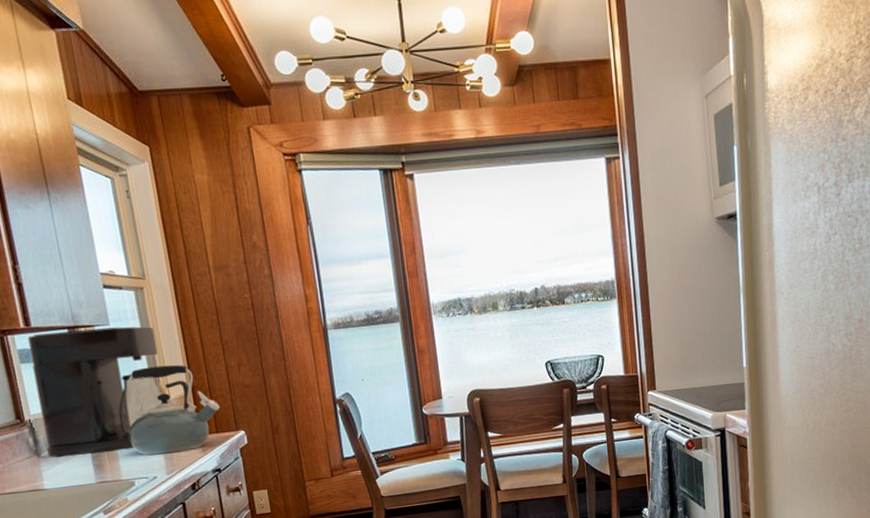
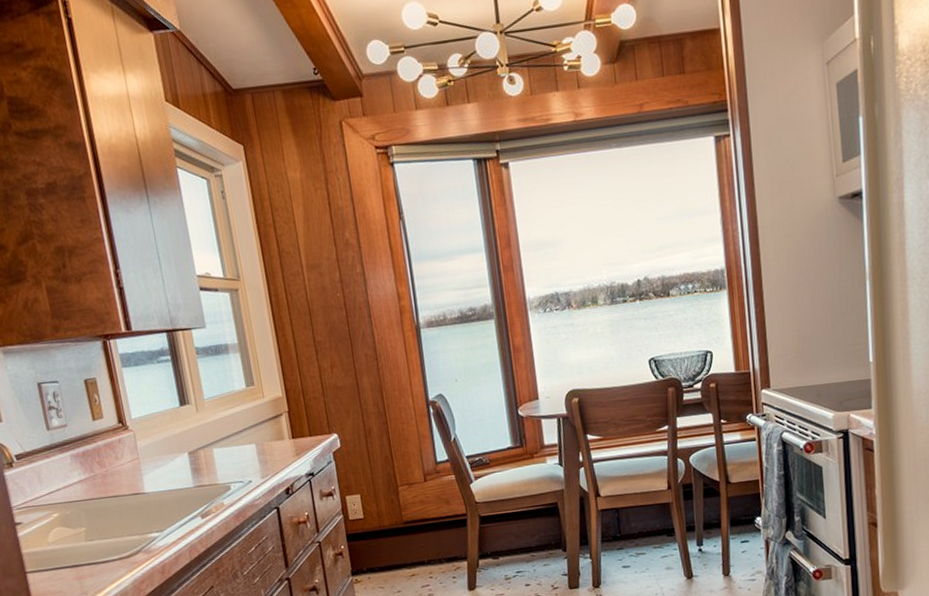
coffee maker: present [27,326,191,458] -> none [128,328,284,462]
kettle: present [128,364,221,456] -> none [224,367,314,460]

